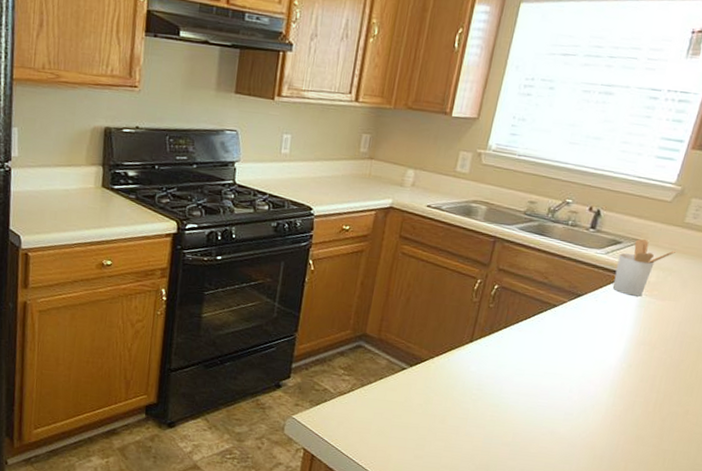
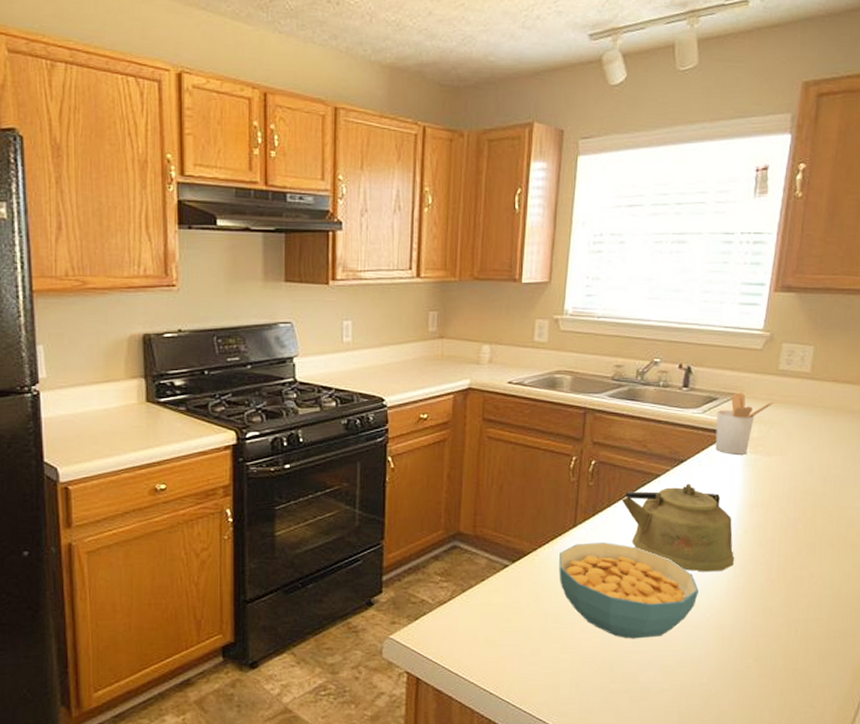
cereal bowl: none [451,357,578,449] -> present [559,542,699,639]
kettle: none [517,316,619,398] -> present [621,483,735,572]

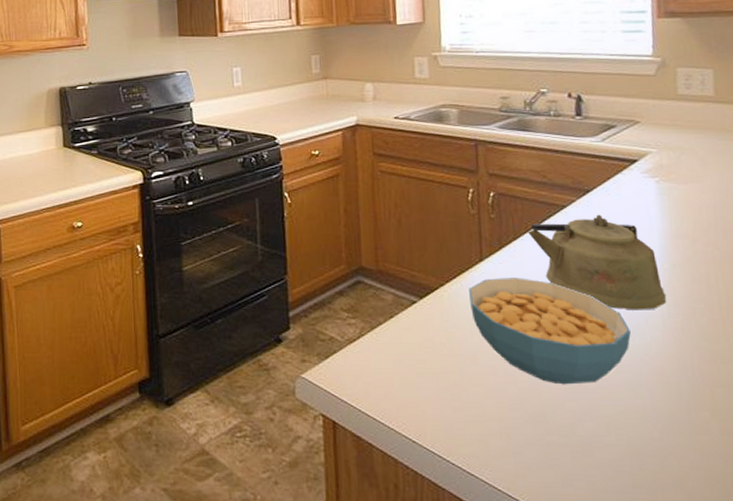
utensil holder: present [715,392,775,455] -> none [617,118,681,183]

